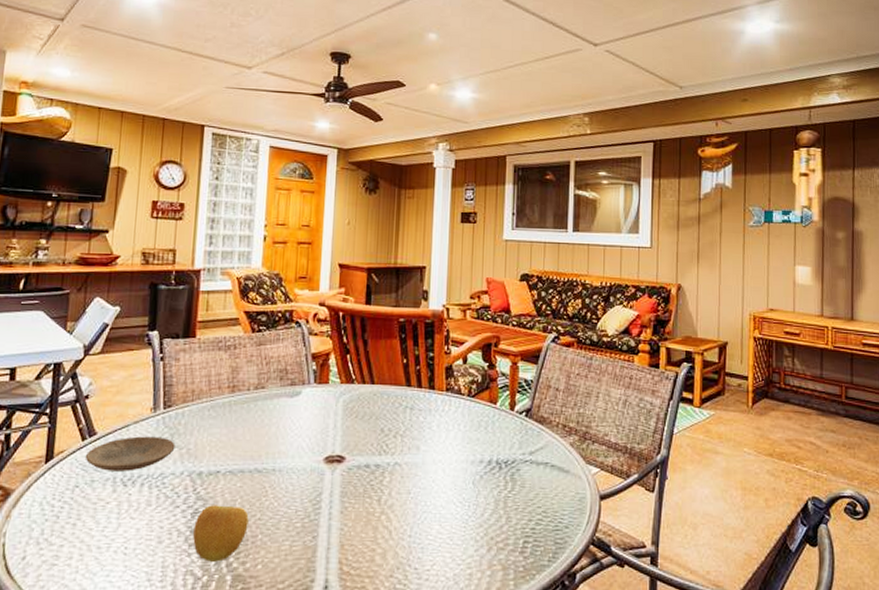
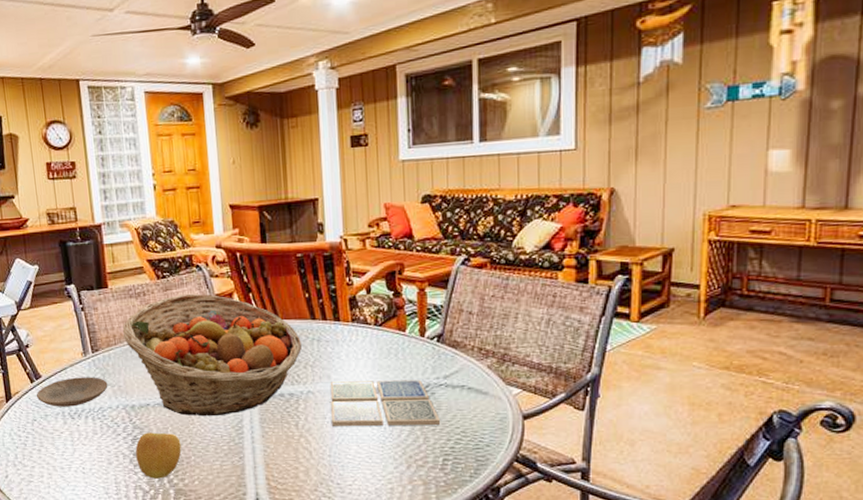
fruit basket: none [203,350,394,488] -> present [122,293,302,417]
drink coaster: none [416,453,523,505] -> present [330,380,440,426]

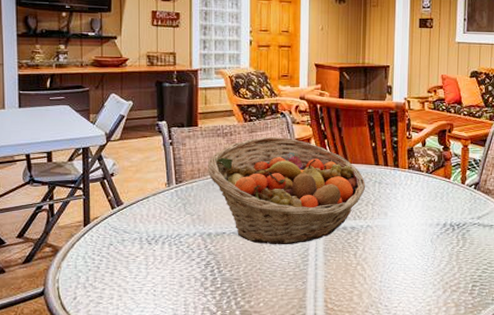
plate: present [36,377,108,407] -> none [115,205,188,233]
apple: present [135,432,182,479] -> none [207,258,251,301]
drink coaster: present [330,380,440,426] -> none [385,218,472,258]

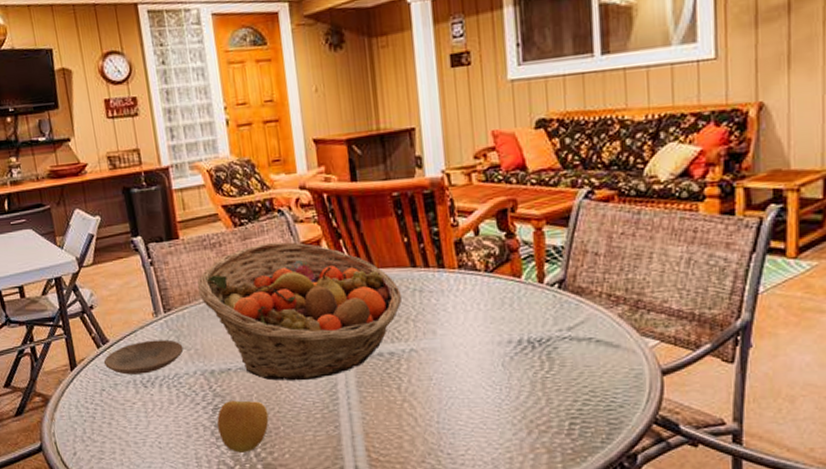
plate: none [115,205,188,233] -> present [103,339,184,375]
apple: none [207,258,251,301] -> present [217,400,269,453]

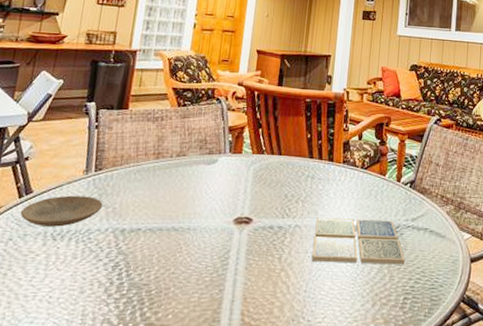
fruit basket: present [197,242,402,381] -> none [131,123,297,246]
apple: present [217,400,269,453] -> none [112,259,164,311]
drink coaster: none [435,332,564,388] -> present [312,217,405,265]

